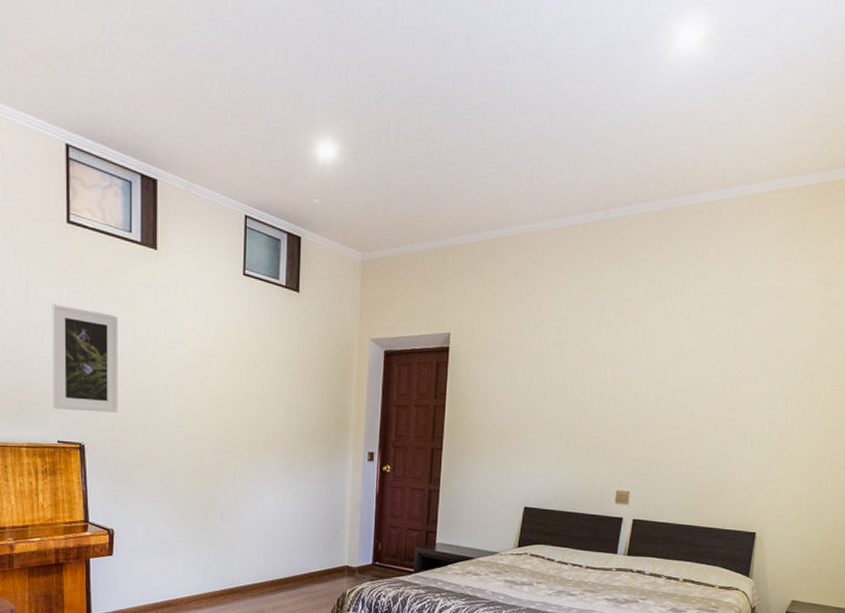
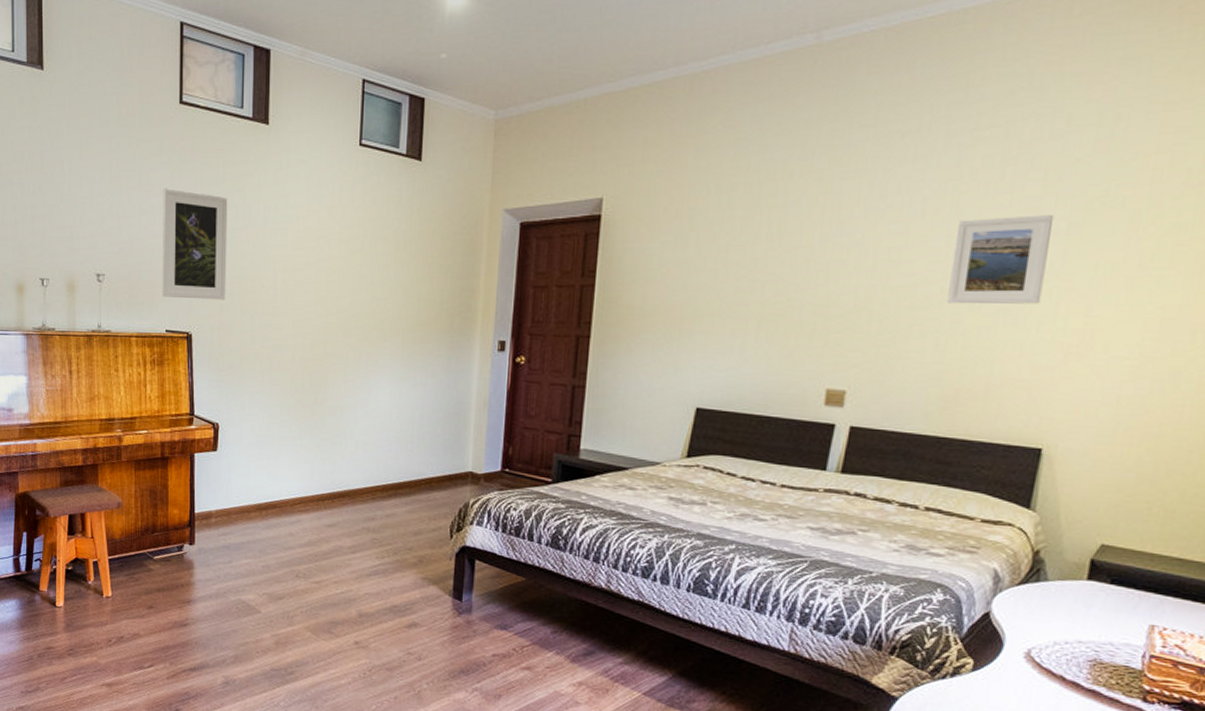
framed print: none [695,360,761,426] -> present [947,215,1055,305]

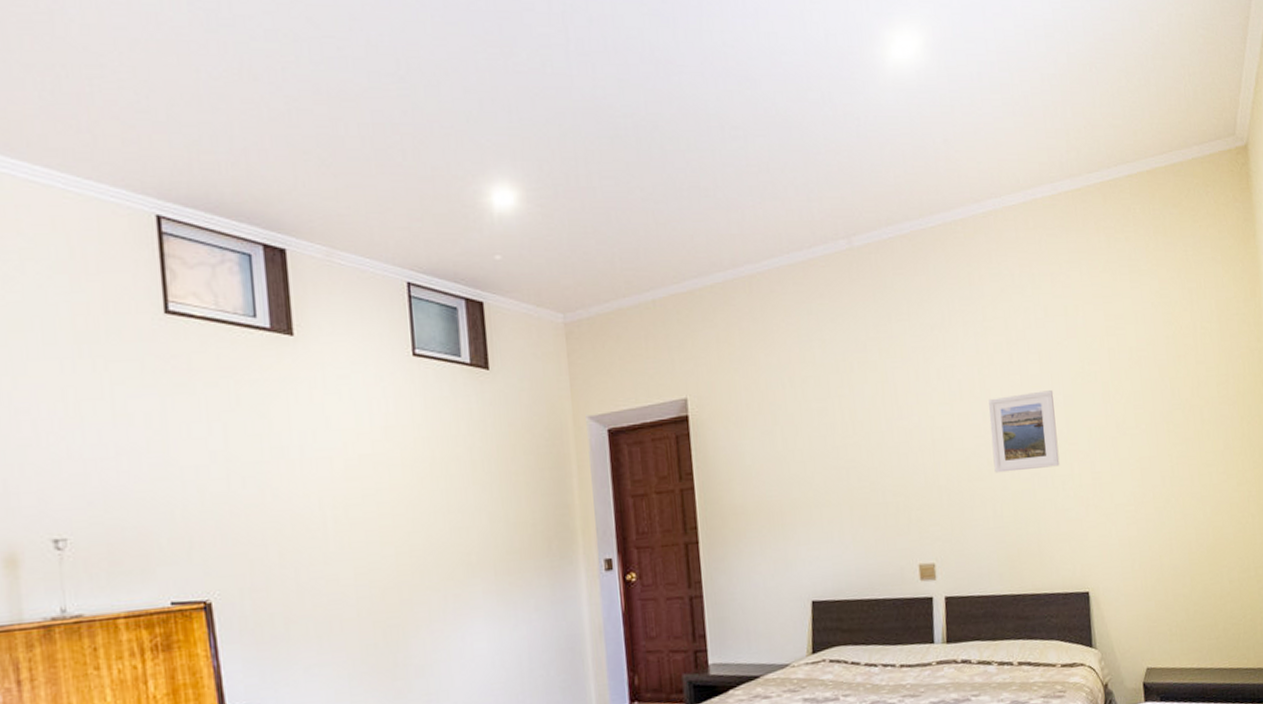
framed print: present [162,188,228,300] -> none [150,418,257,560]

